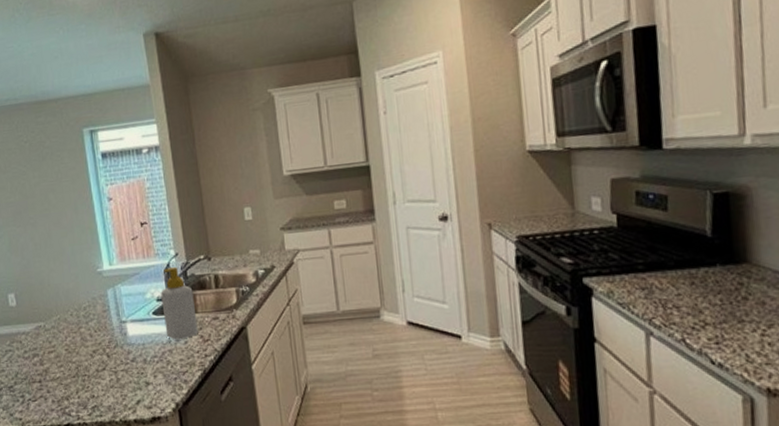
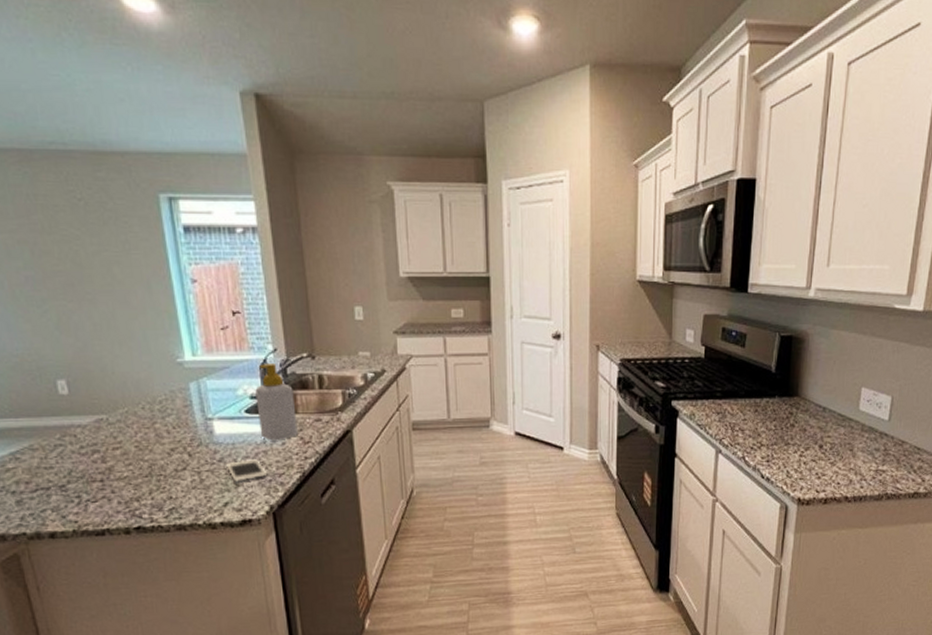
cell phone: none [138,358,172,380] -> present [226,459,266,482]

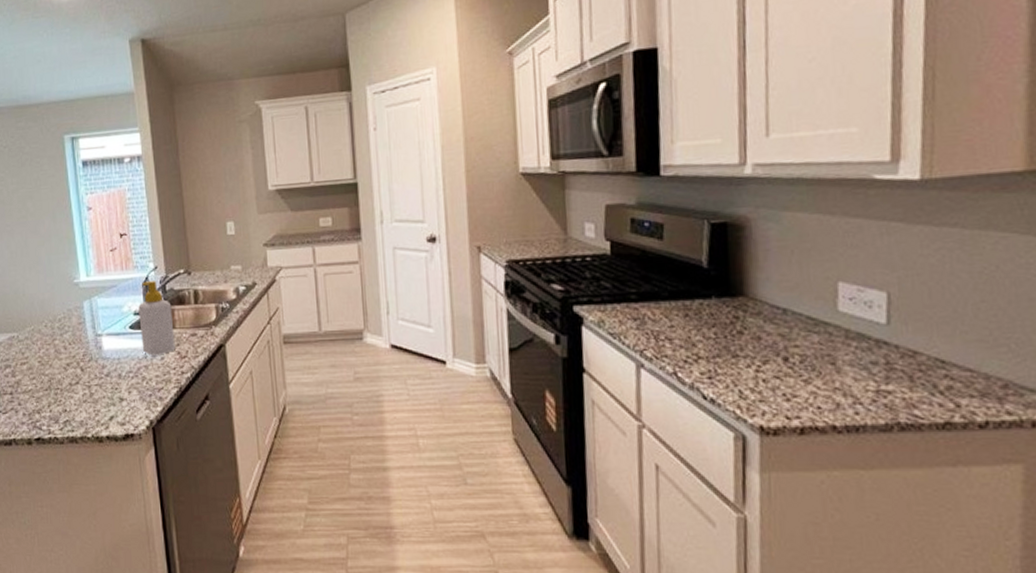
cell phone: present [226,459,266,482] -> none [112,374,147,396]

